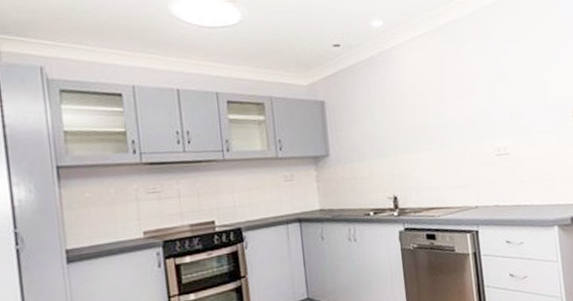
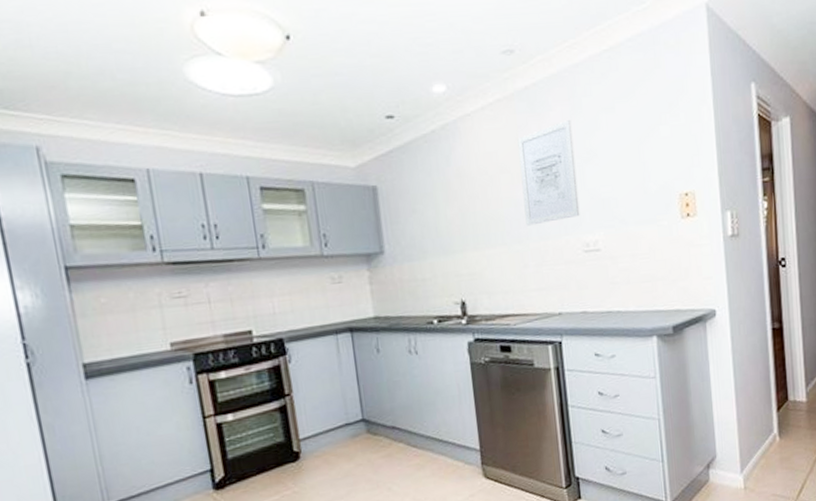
wall art: none [440,49,492,134] -> present [517,120,580,226]

